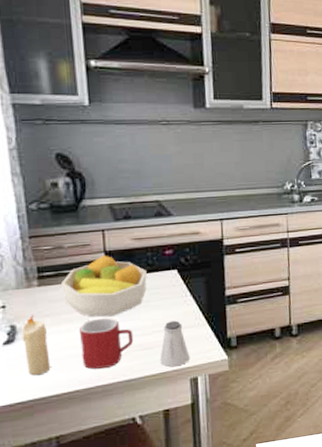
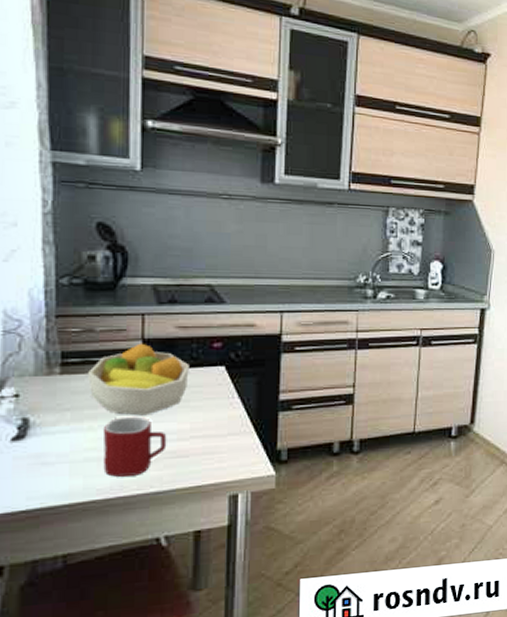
candle: present [21,314,51,376] -> none [34,406,66,480]
saltshaker: present [160,320,190,367] -> none [195,425,231,481]

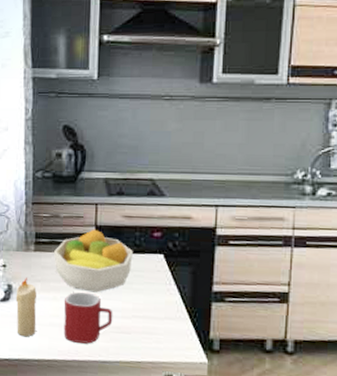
candle: none [34,406,66,480] -> present [15,277,37,337]

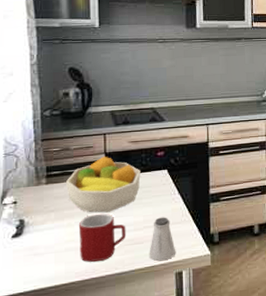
candle: present [15,277,37,337] -> none [28,209,52,268]
saltshaker: none [136,308,167,359] -> present [149,217,176,262]

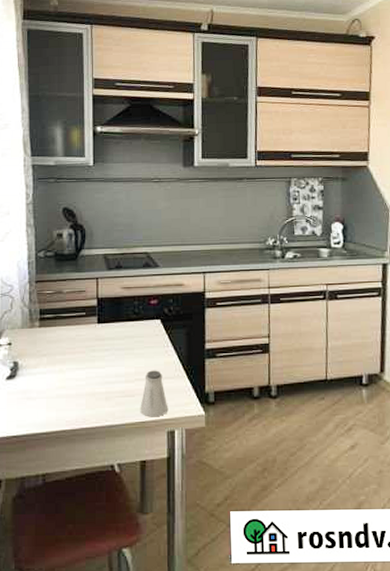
fruit bowl: present [66,156,141,213] -> none [59,301,133,361]
mug: present [79,213,127,262] -> none [71,361,117,411]

